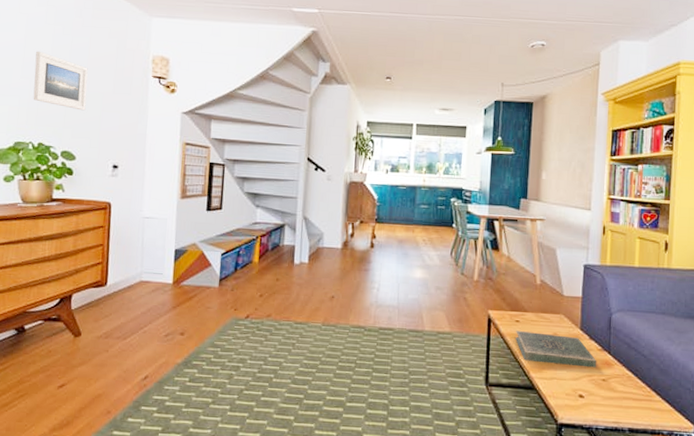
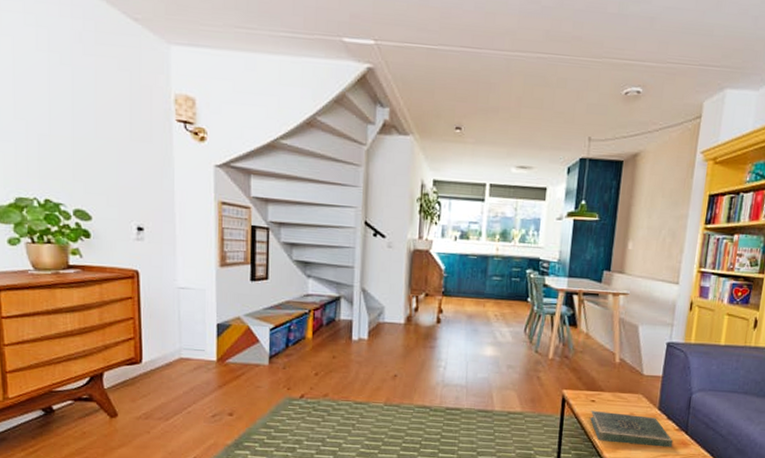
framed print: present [33,51,88,111] -> none [29,85,98,161]

